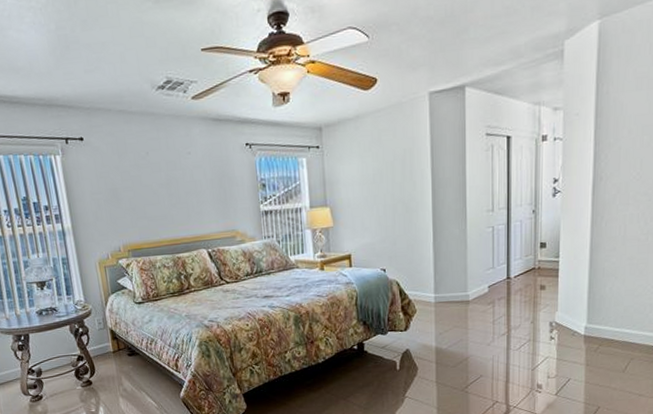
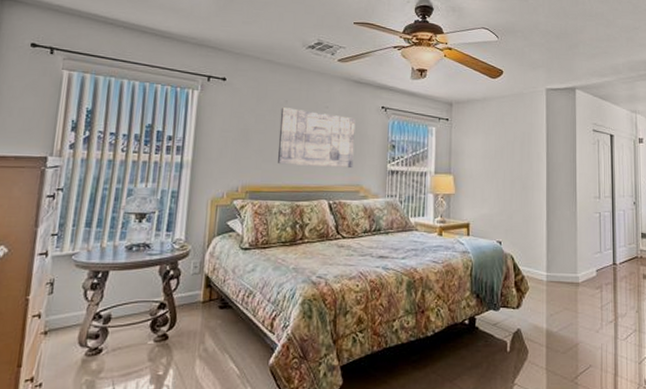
wall art: none [143,159,226,220] -> present [277,107,356,169]

